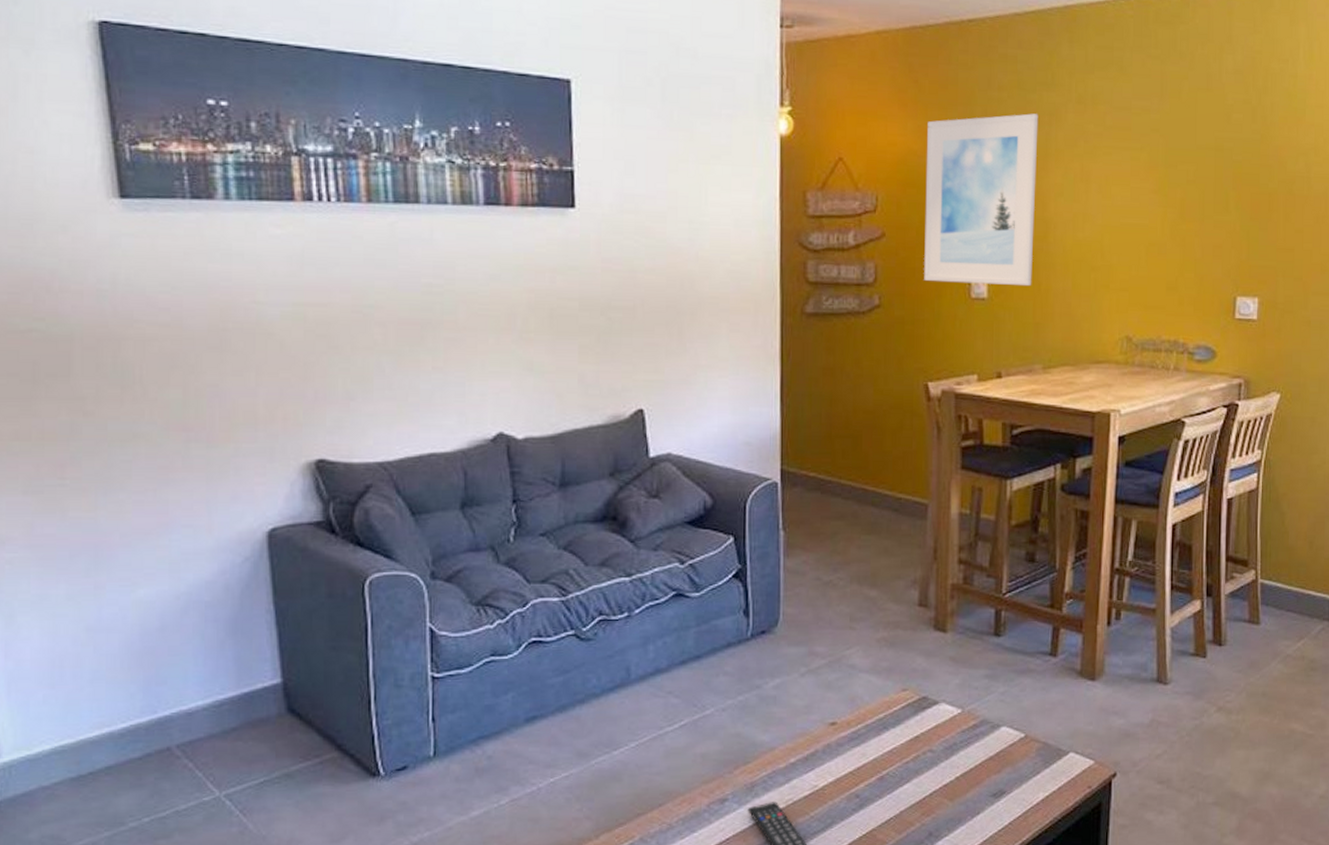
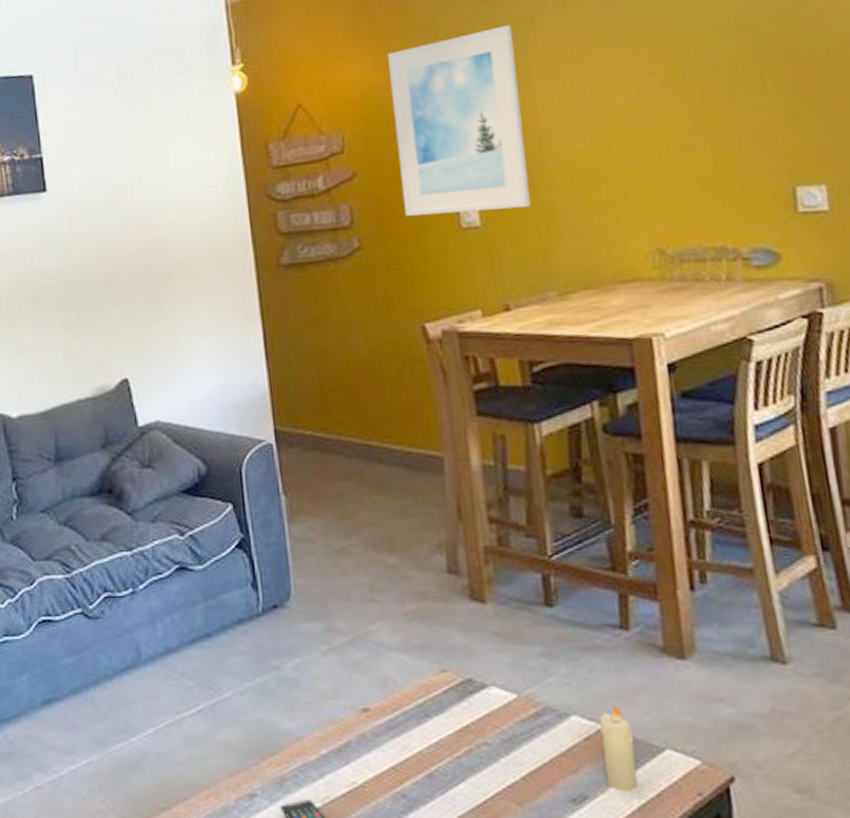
candle: none [1021,717,1047,787] -> present [599,704,638,792]

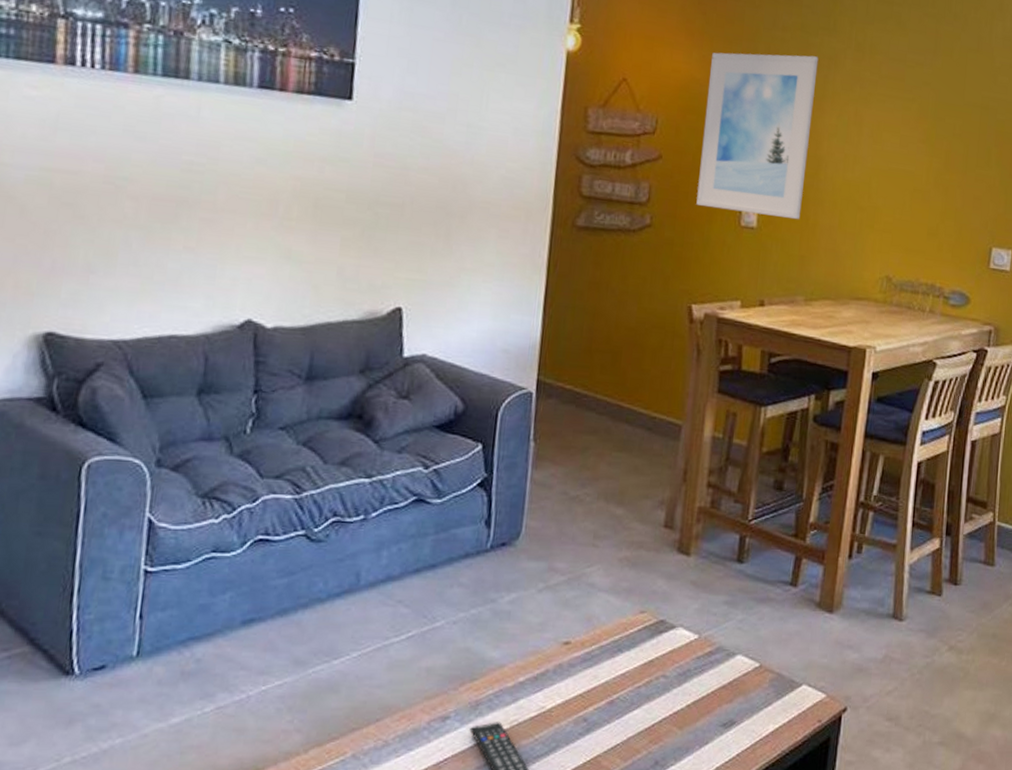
candle: present [599,704,638,792] -> none [753,647,782,719]

